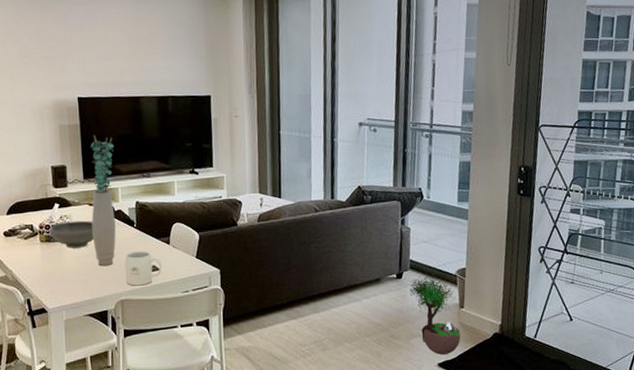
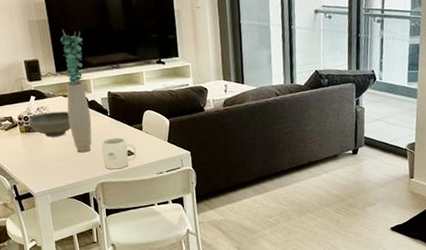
potted tree: present [409,274,461,355] -> none [364,149,411,220]

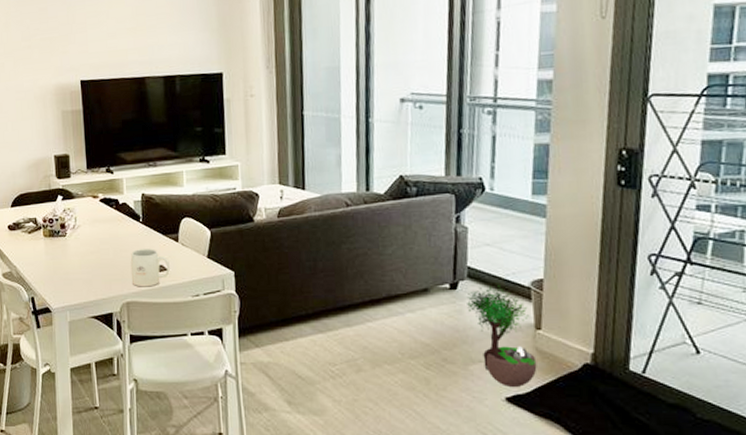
bowl: present [29,111,71,137] -> none [54,214,98,244]
vase: present [60,30,92,153] -> none [94,121,121,265]
potted tree: none [364,149,411,220] -> present [466,285,537,387]

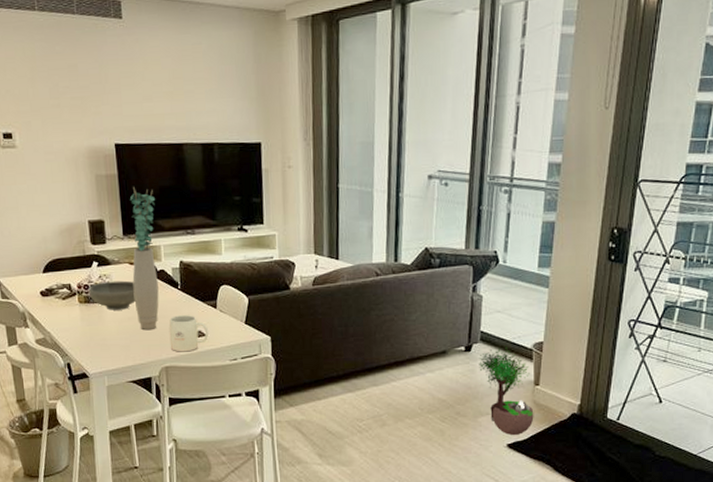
bowl: none [54,214,98,244] -> present [89,280,135,310]
vase: none [94,121,121,265] -> present [130,187,159,331]

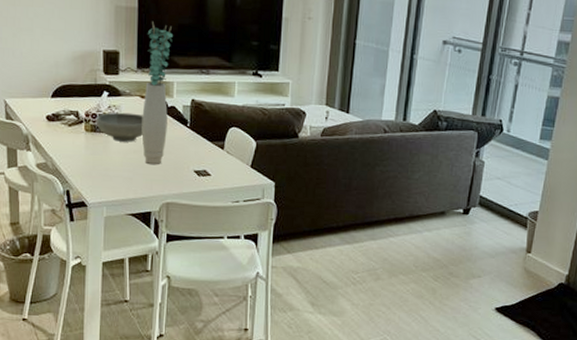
mug: present [169,315,209,352] -> none [173,153,213,190]
potted tree: present [479,348,534,435] -> none [475,213,524,299]

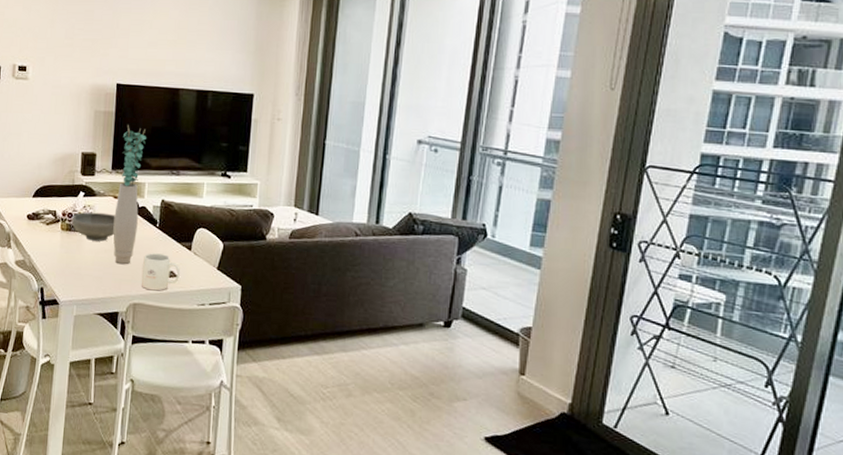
mug: none [173,153,213,190] -> present [141,253,180,291]

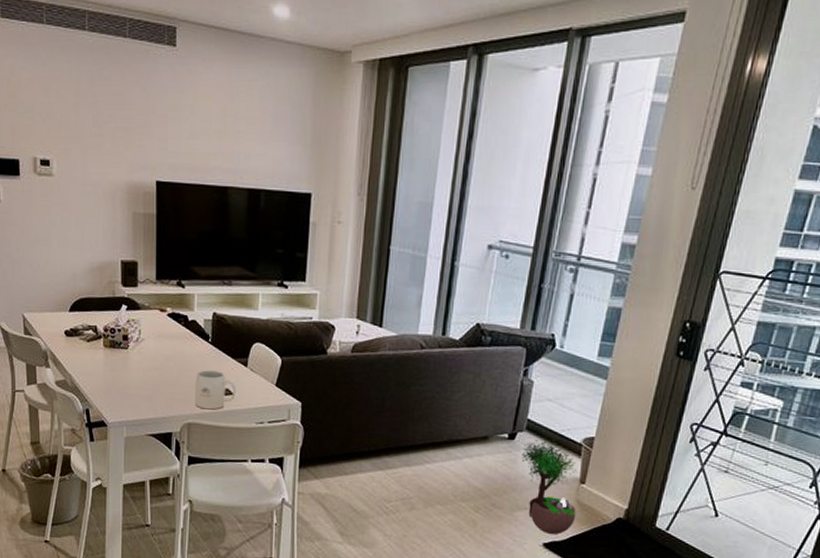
bowl: present [72,212,115,242] -> none [116,326,163,359]
vase: present [113,125,146,265] -> none [161,229,193,383]
potted tree: none [458,328,517,428] -> present [521,439,577,534]

